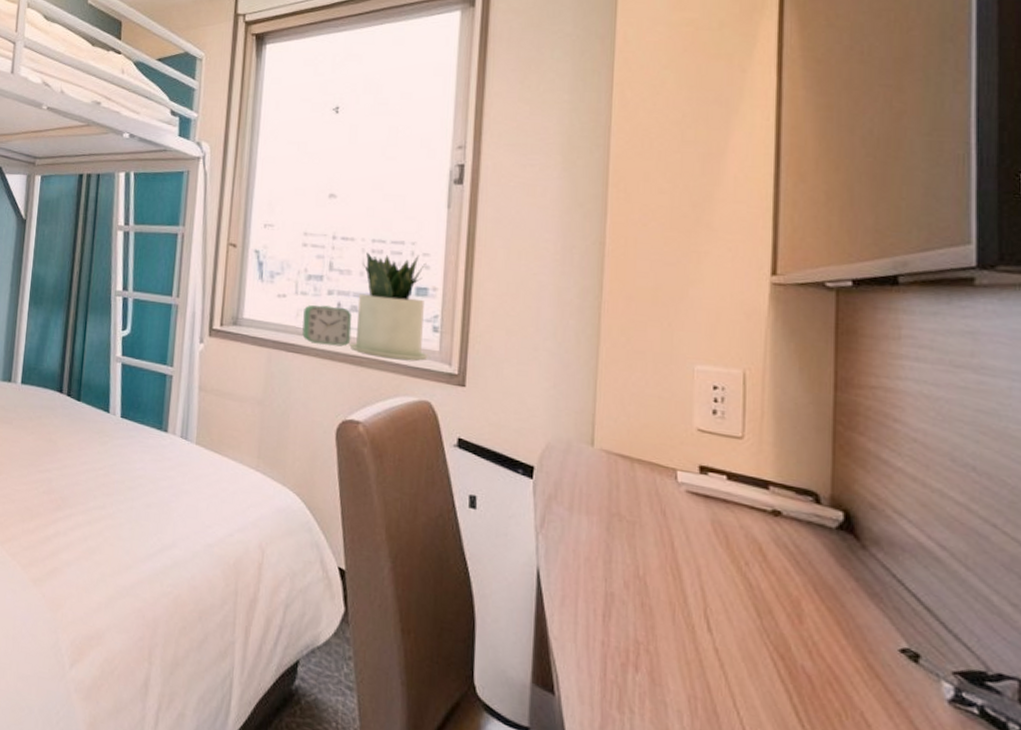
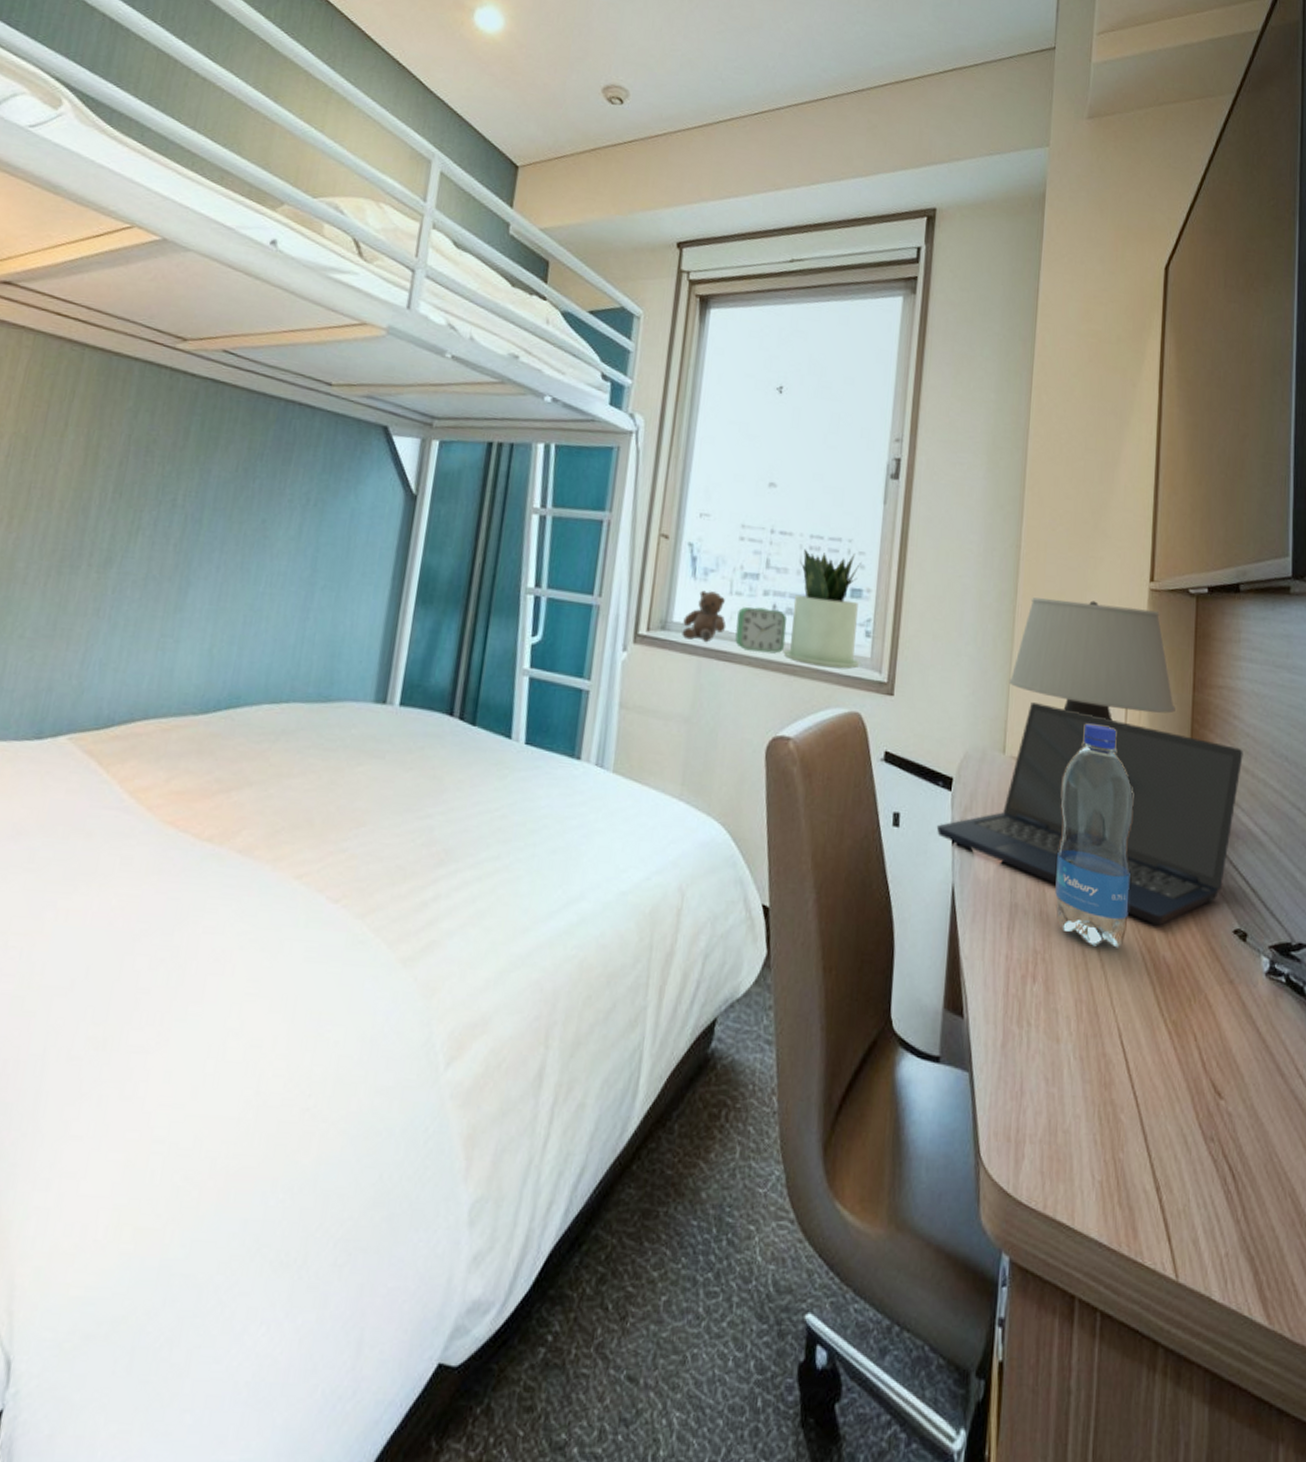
teddy bear: none [252,291,294,337] -> present [682,590,727,643]
laptop: none [517,397,909,634] -> present [936,702,1243,926]
table lamp: none [596,293,810,418] -> present [1009,597,1175,720]
bottle: none [659,420,757,650] -> present [1054,723,1134,948]

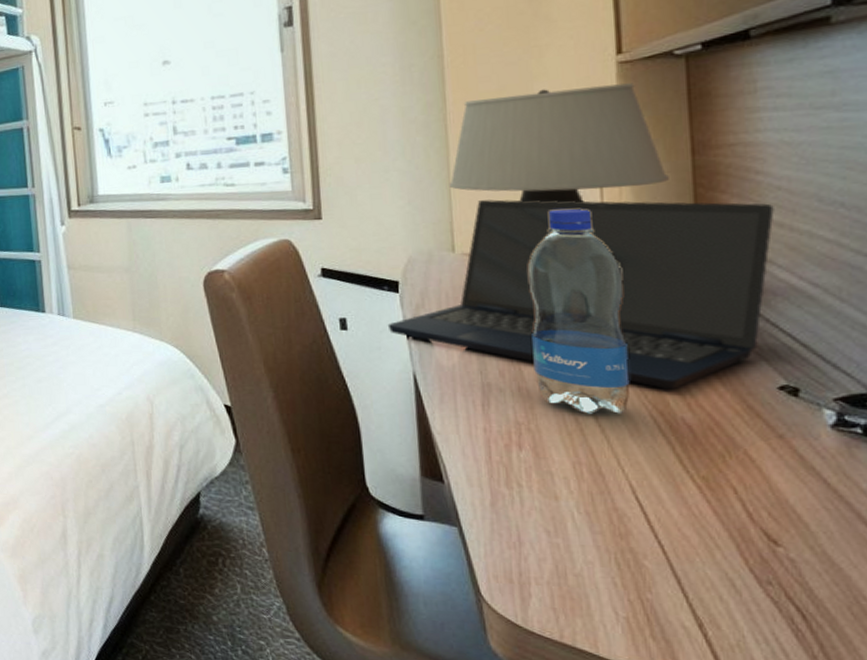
teddy bear: present [682,590,727,643] -> none [108,164,147,207]
alarm clock: present [735,607,787,654] -> none [155,167,205,206]
planter: present [783,549,862,670] -> none [204,103,283,208]

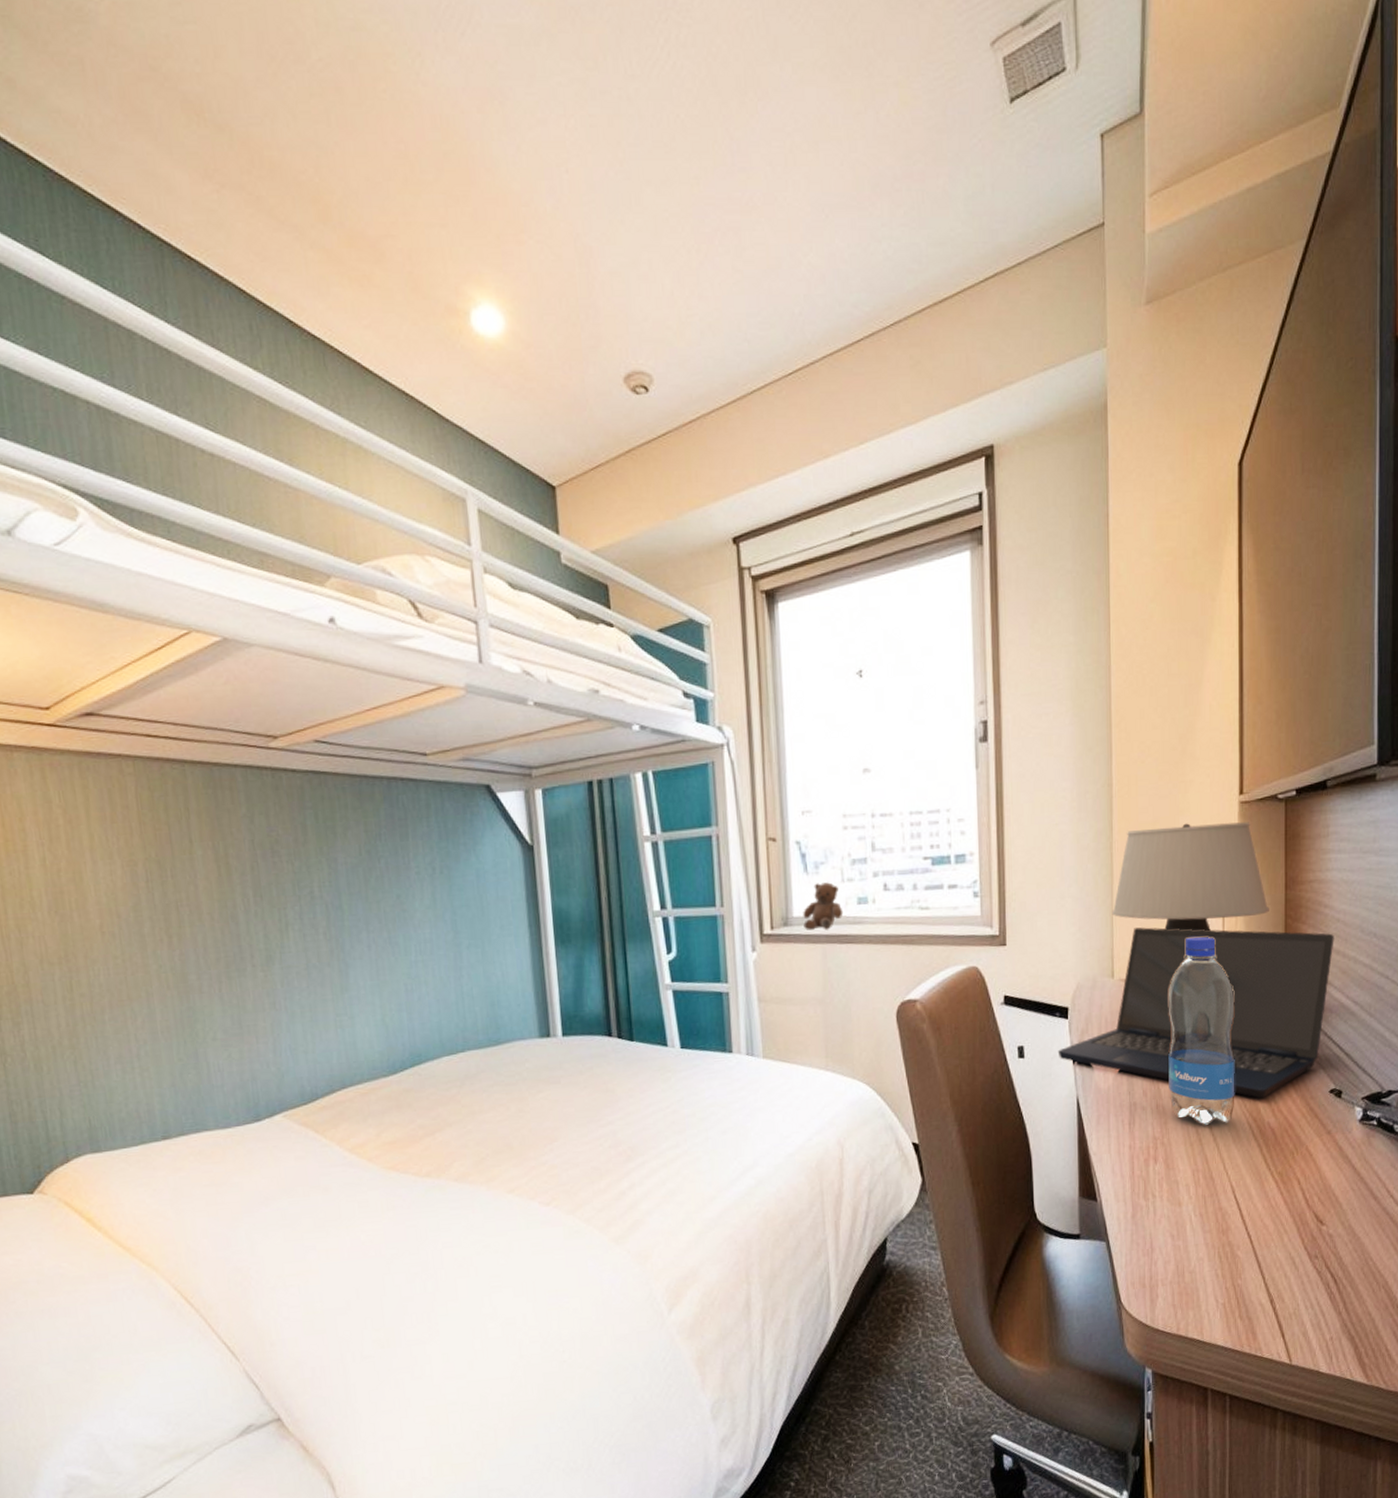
teddy bear: none [108,164,147,207] -> present [803,882,844,930]

